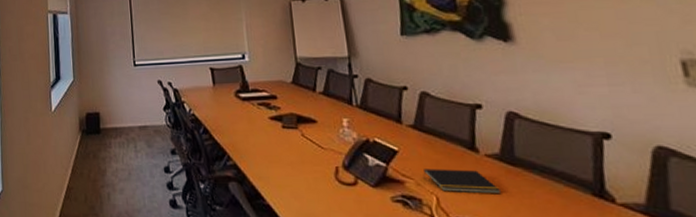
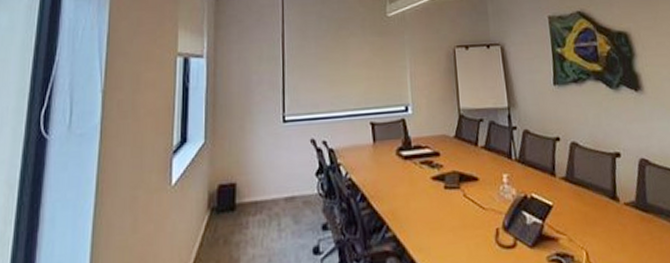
notepad: present [423,168,502,194] -> none [574,220,638,245]

